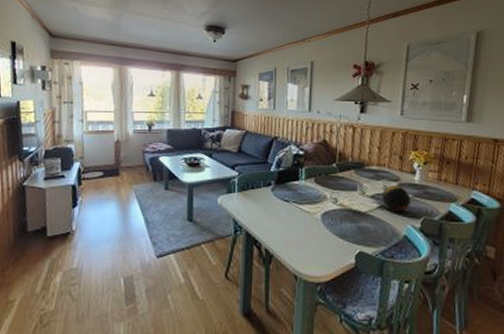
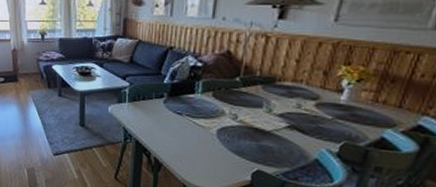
decorative orb: present [381,185,411,212] -> none [292,104,332,134]

